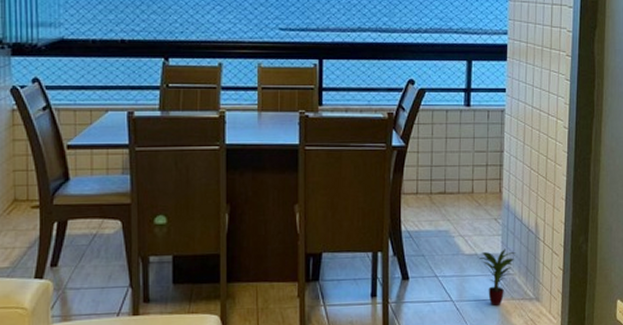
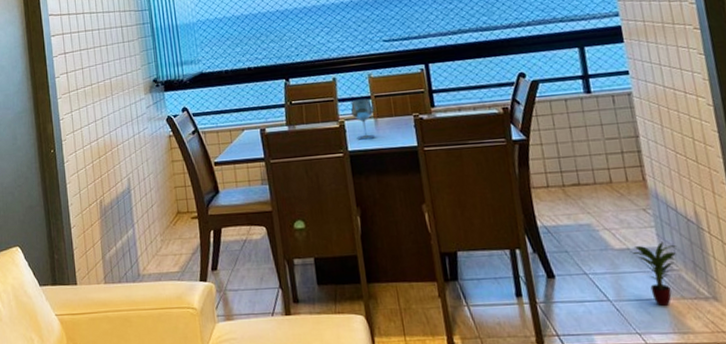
wine glass: none [233,88,259,133] -> present [351,98,375,140]

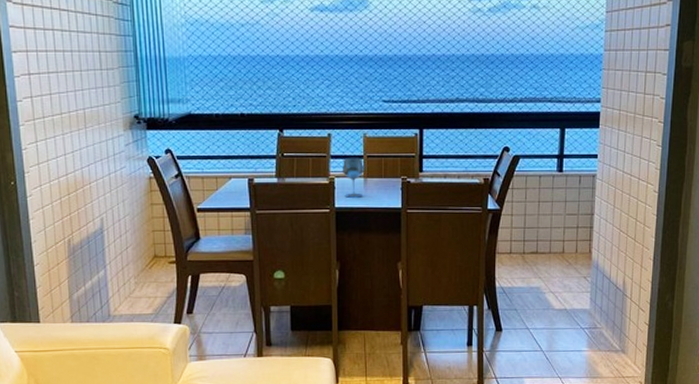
potted plant: present [633,242,677,306] -> none [569,305,604,356]

